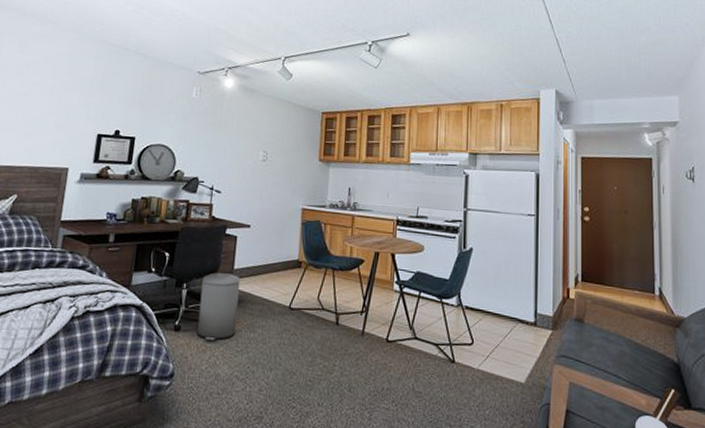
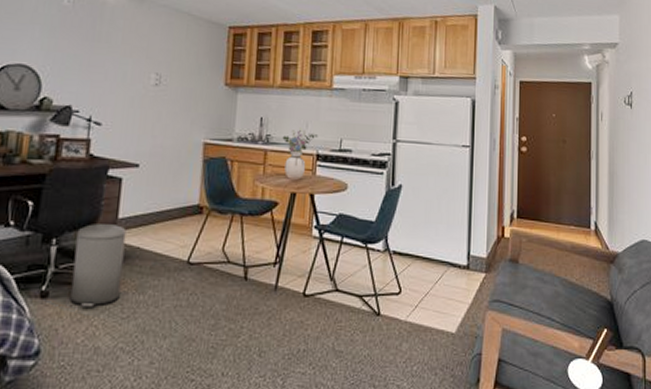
bouquet: none [367,196,398,241] -> present [282,127,318,180]

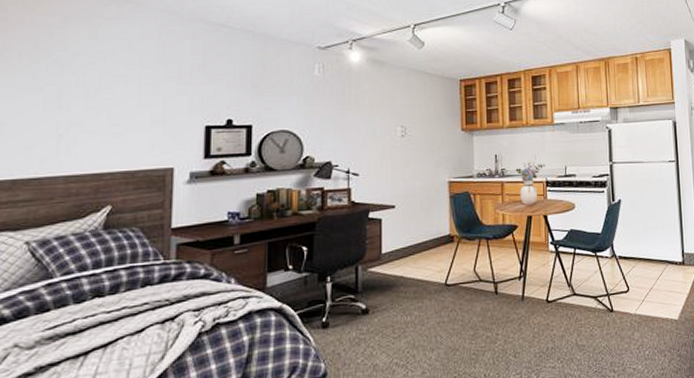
pedal bin: present [69,224,126,307] -> none [347,259,390,332]

